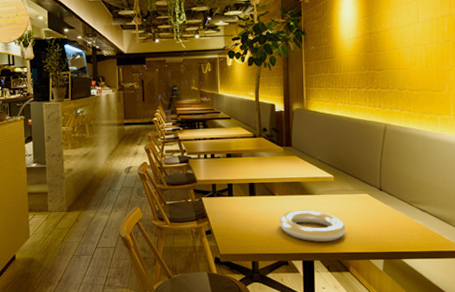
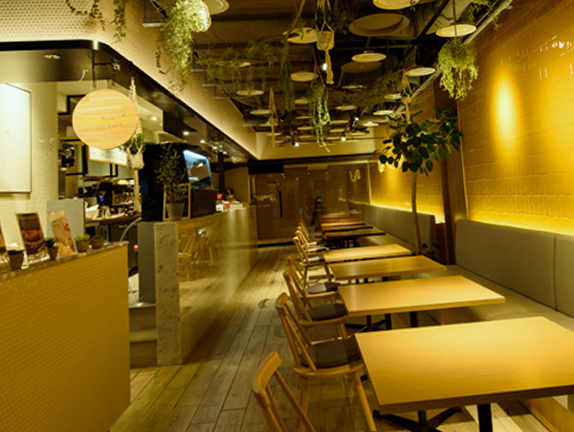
o-ring: present [279,209,346,242] -> none [447,340,523,380]

